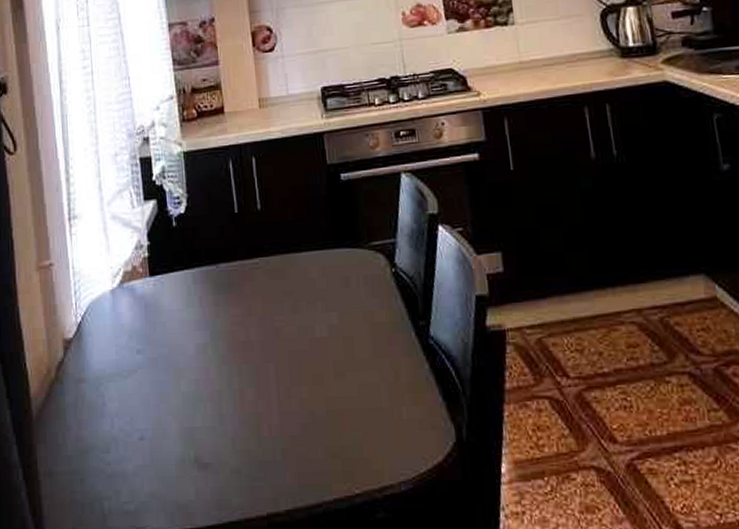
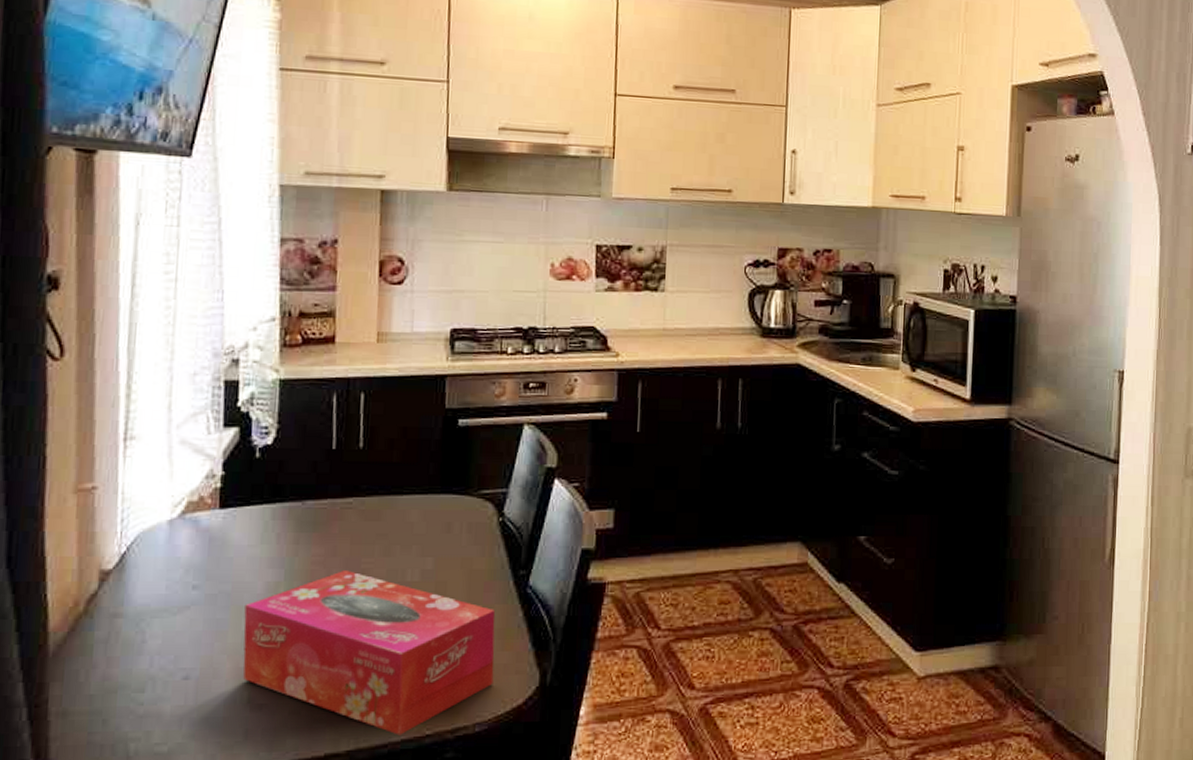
tissue box: none [181,329,411,495] -> present [243,571,496,735]

